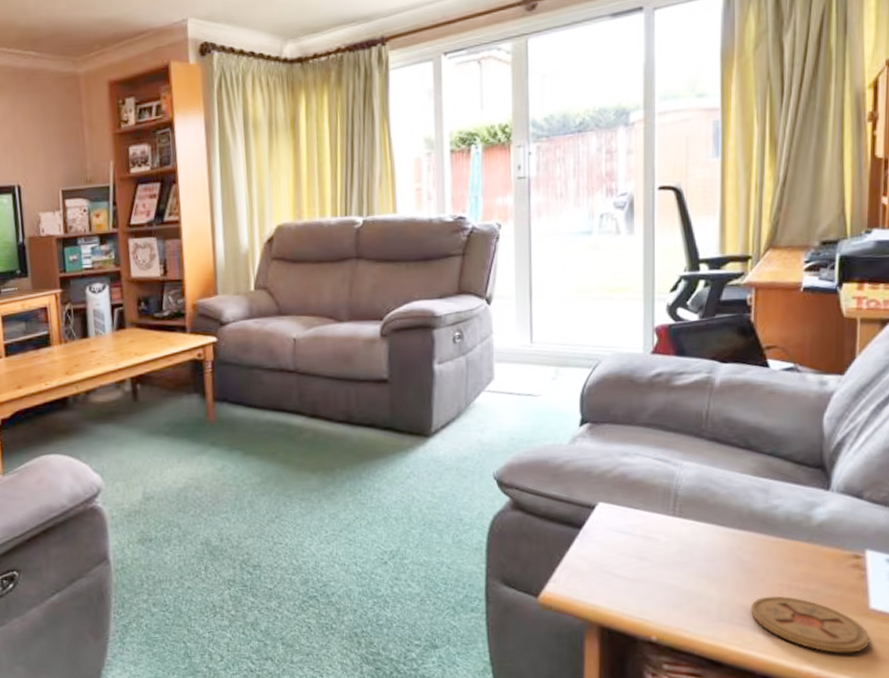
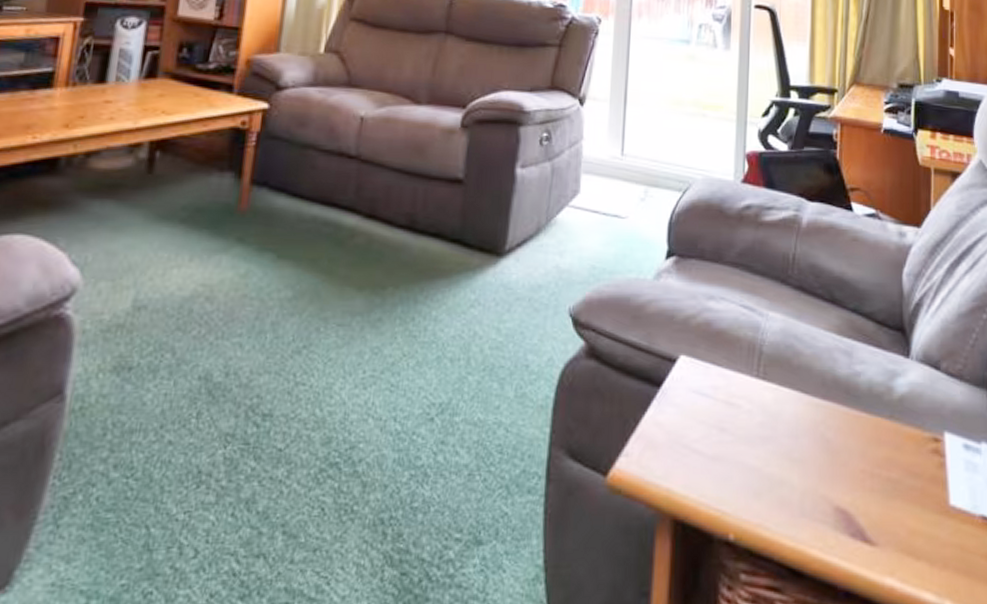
coaster: present [751,595,870,653] -> none [833,485,951,563]

